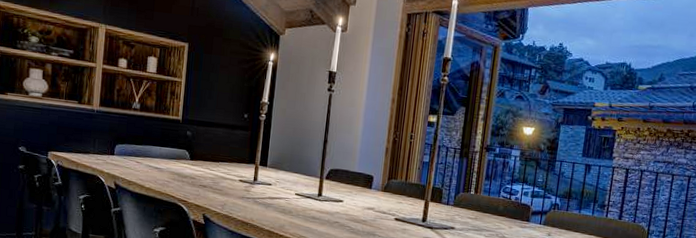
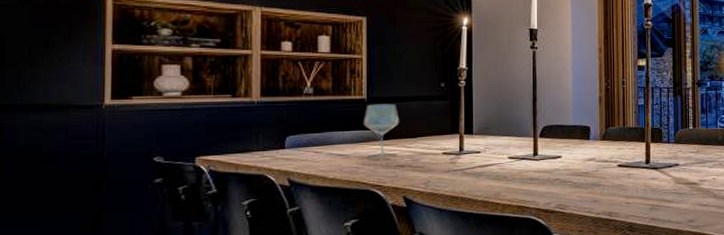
wine glass: none [176,125,207,177] -> present [363,104,400,159]

